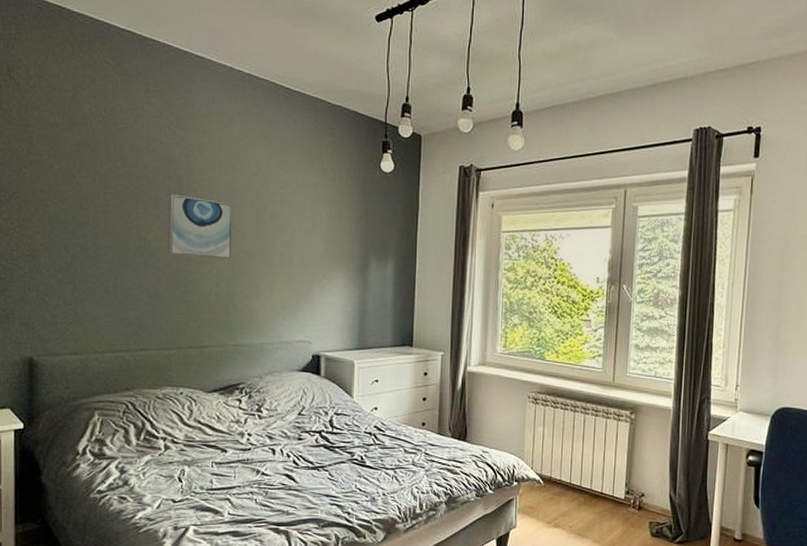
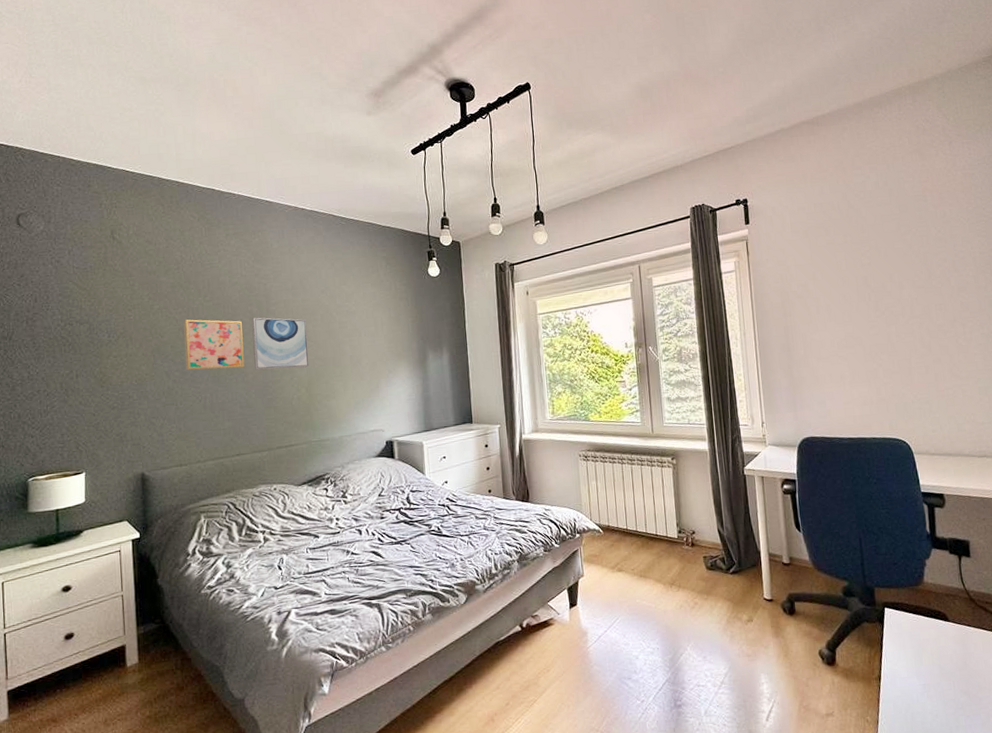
wall art: none [87,186,158,251] -> present [183,319,245,371]

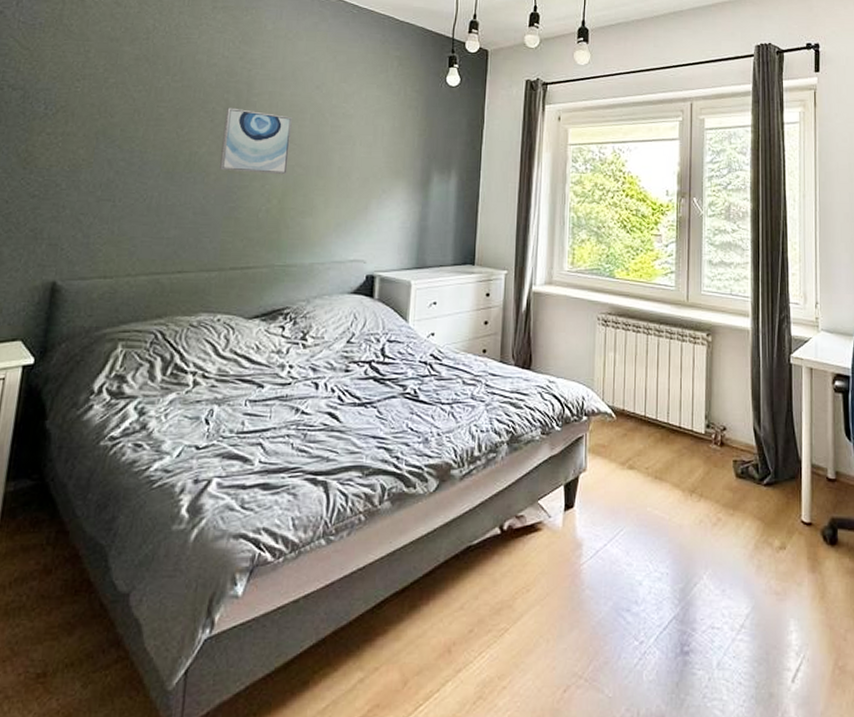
wall art: present [183,319,245,371] -> none [133,100,215,166]

